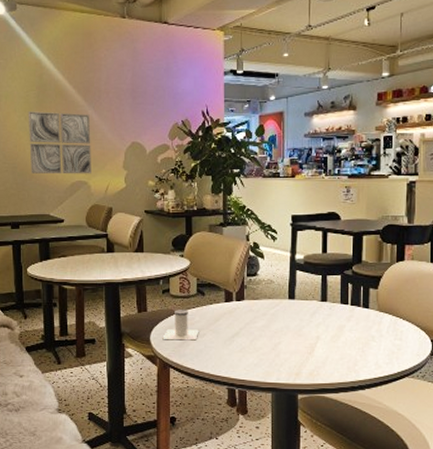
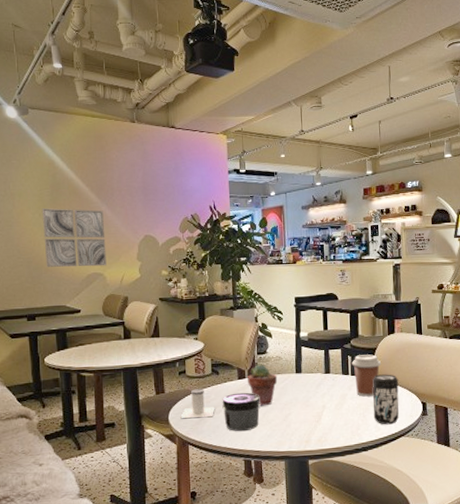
jar: none [207,316,248,358] -> present [222,392,261,432]
potted succulent: none [235,288,268,333] -> present [248,365,278,406]
coffee cup: none [352,283,387,330] -> present [352,354,382,397]
beverage can: none [374,306,405,363] -> present [372,374,399,425]

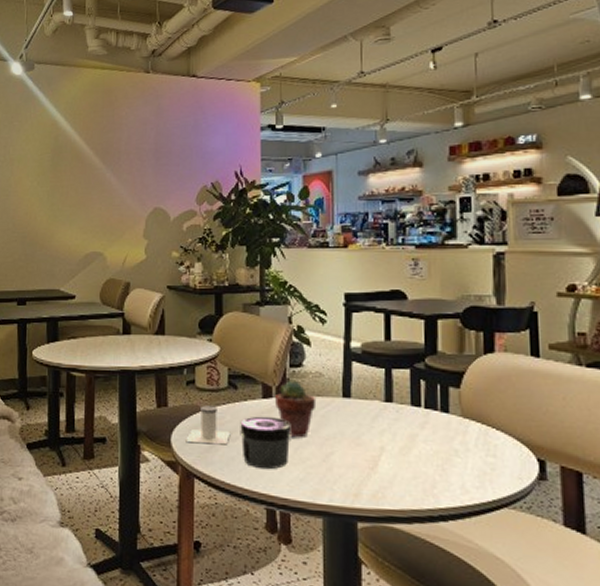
wall art: present [42,208,107,267] -> none [41,175,109,245]
coffee cup: present [352,354,382,397] -> none [426,380,473,442]
beverage can: present [372,374,399,425] -> none [457,411,500,488]

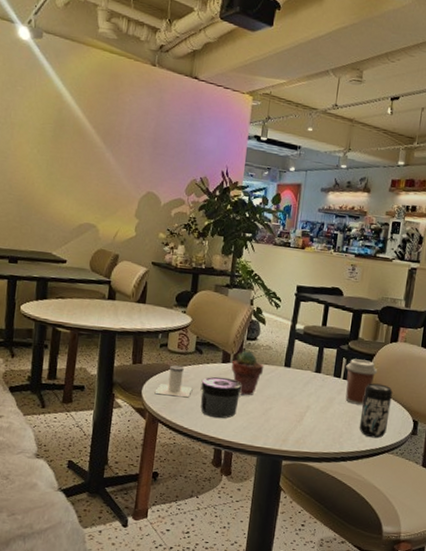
coffee cup: none [426,380,473,442] -> present [345,359,378,405]
beverage can: none [457,411,500,488] -> present [359,383,393,439]

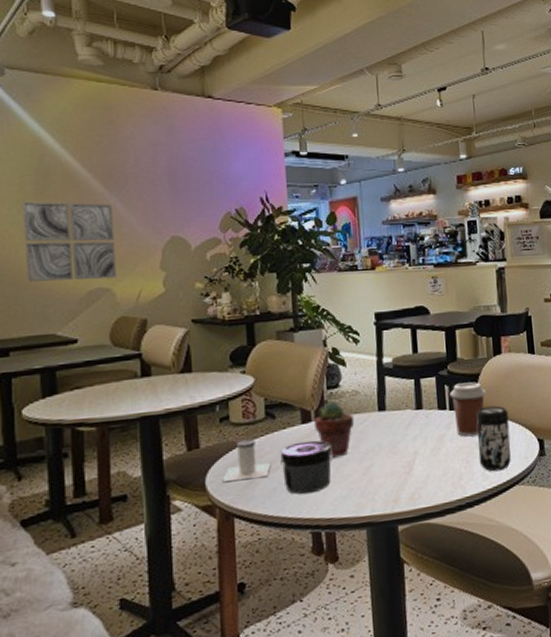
wall art: none [37,144,107,218] -> present [21,201,116,282]

